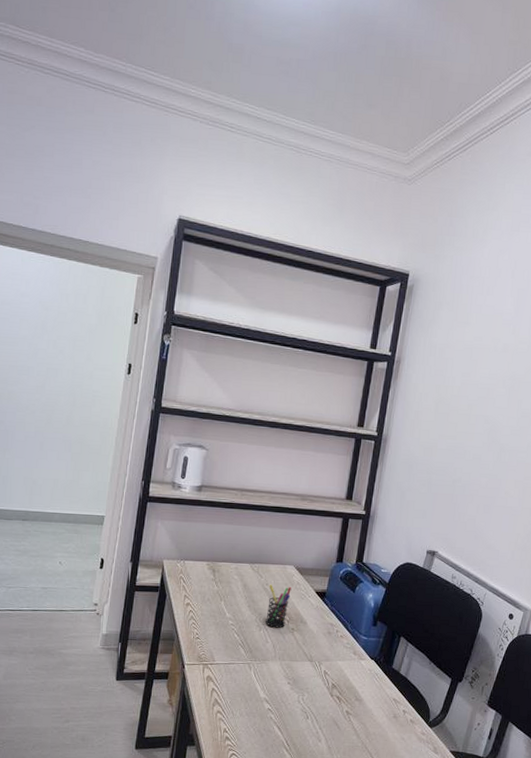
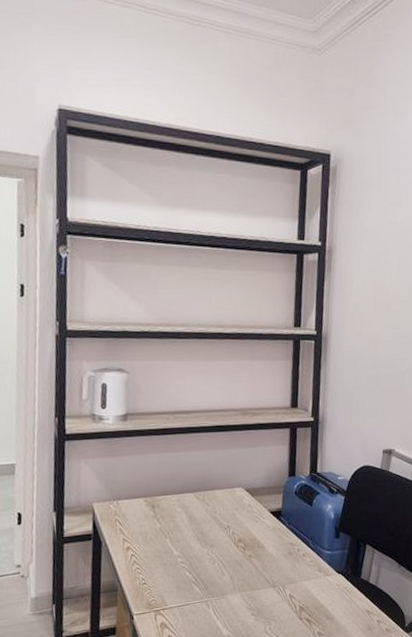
pen holder: present [265,584,291,628] -> none [218,510,243,558]

